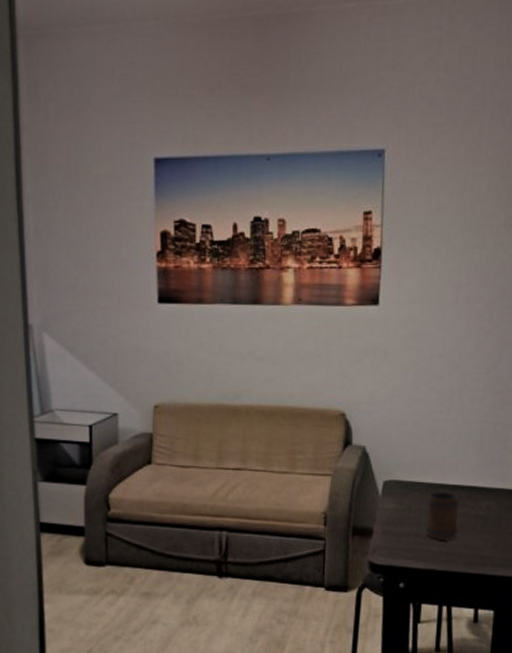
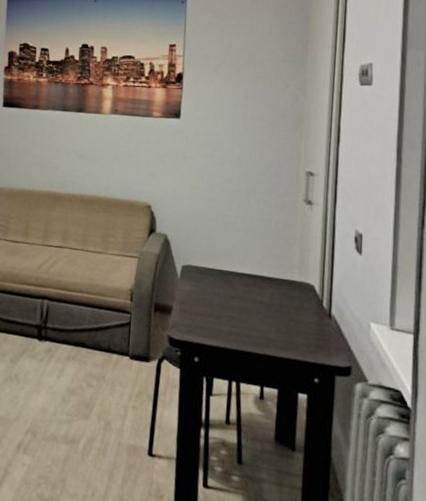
mug: present [425,491,460,541] -> none [217,277,247,322]

